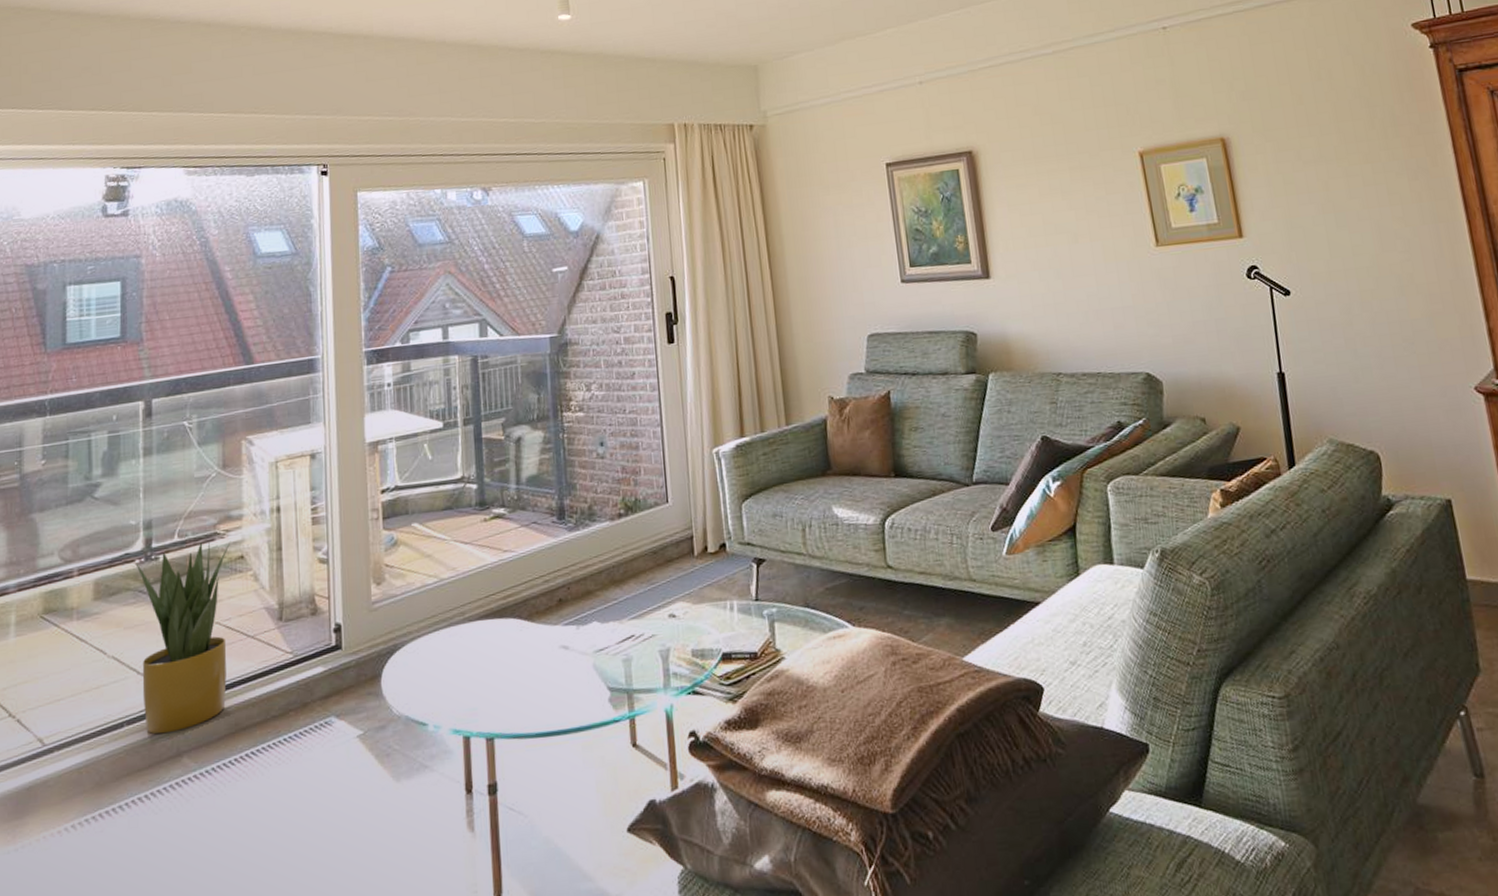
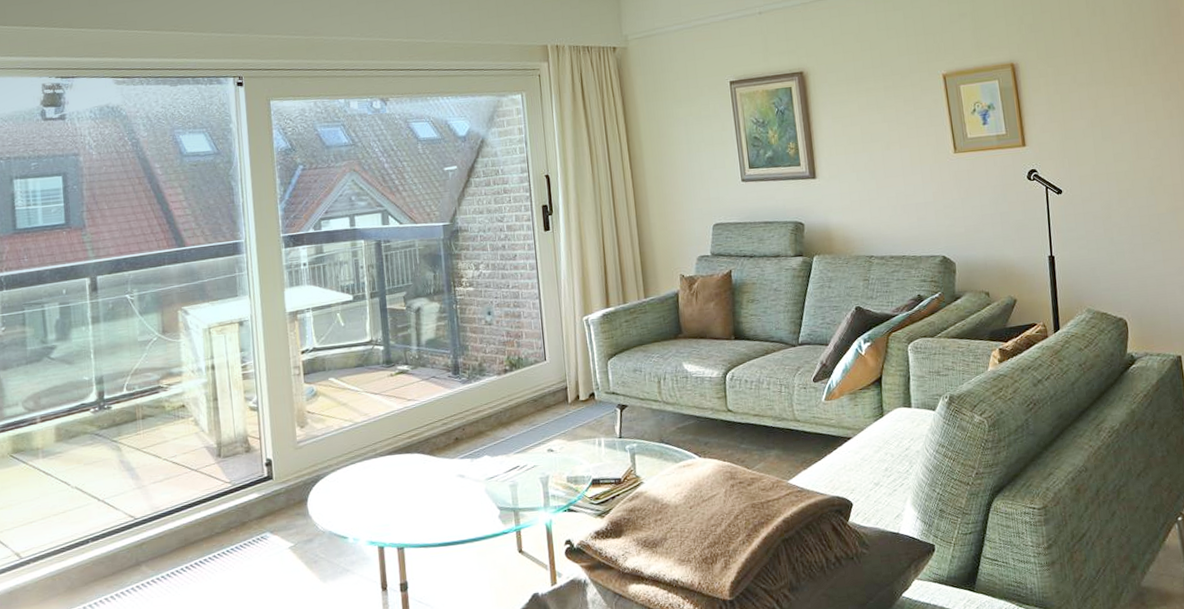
planter: present [135,540,231,735] -> none [91,392,176,549]

